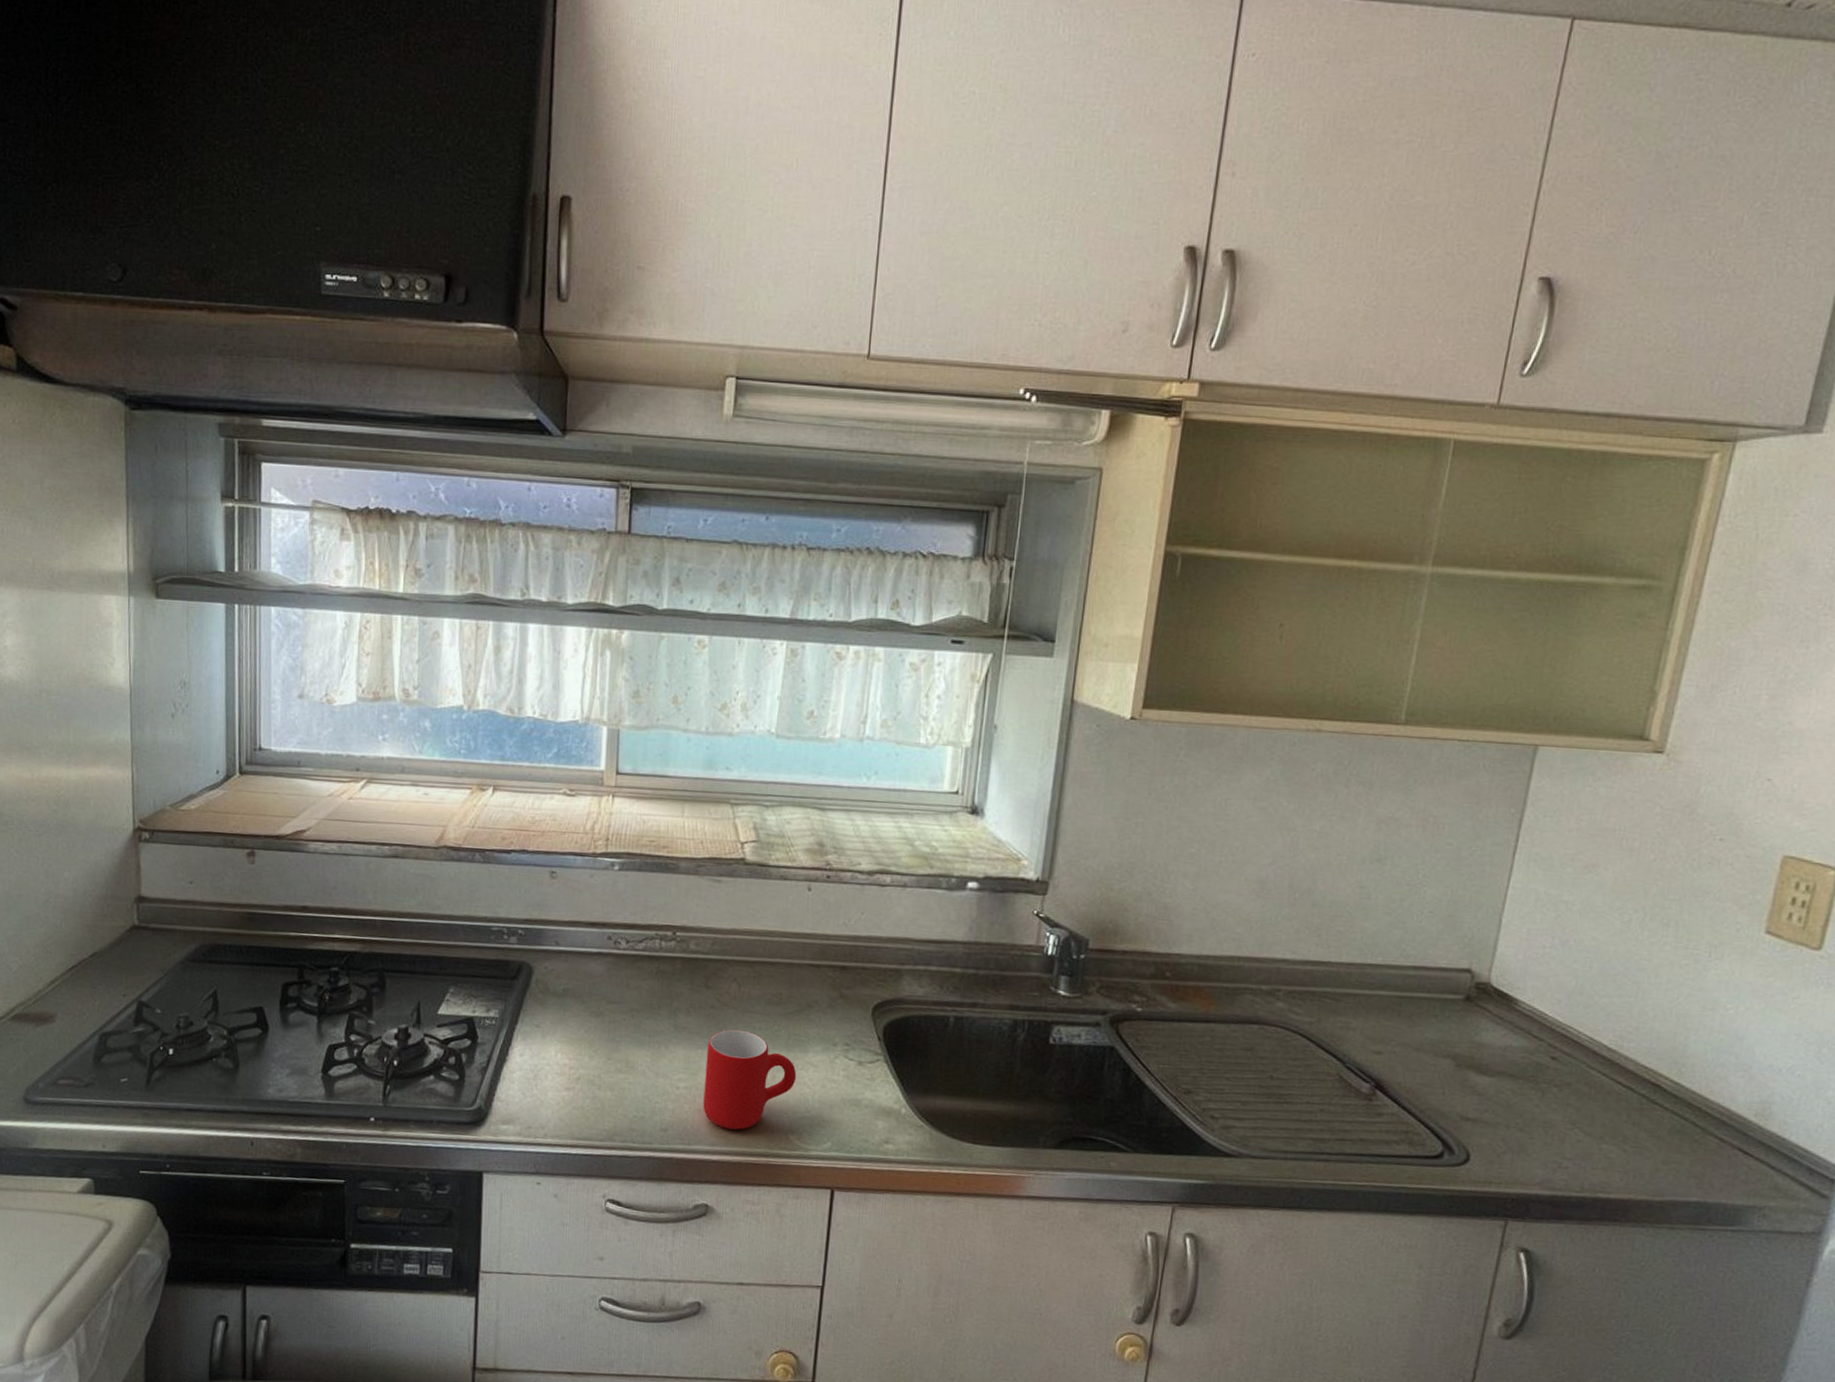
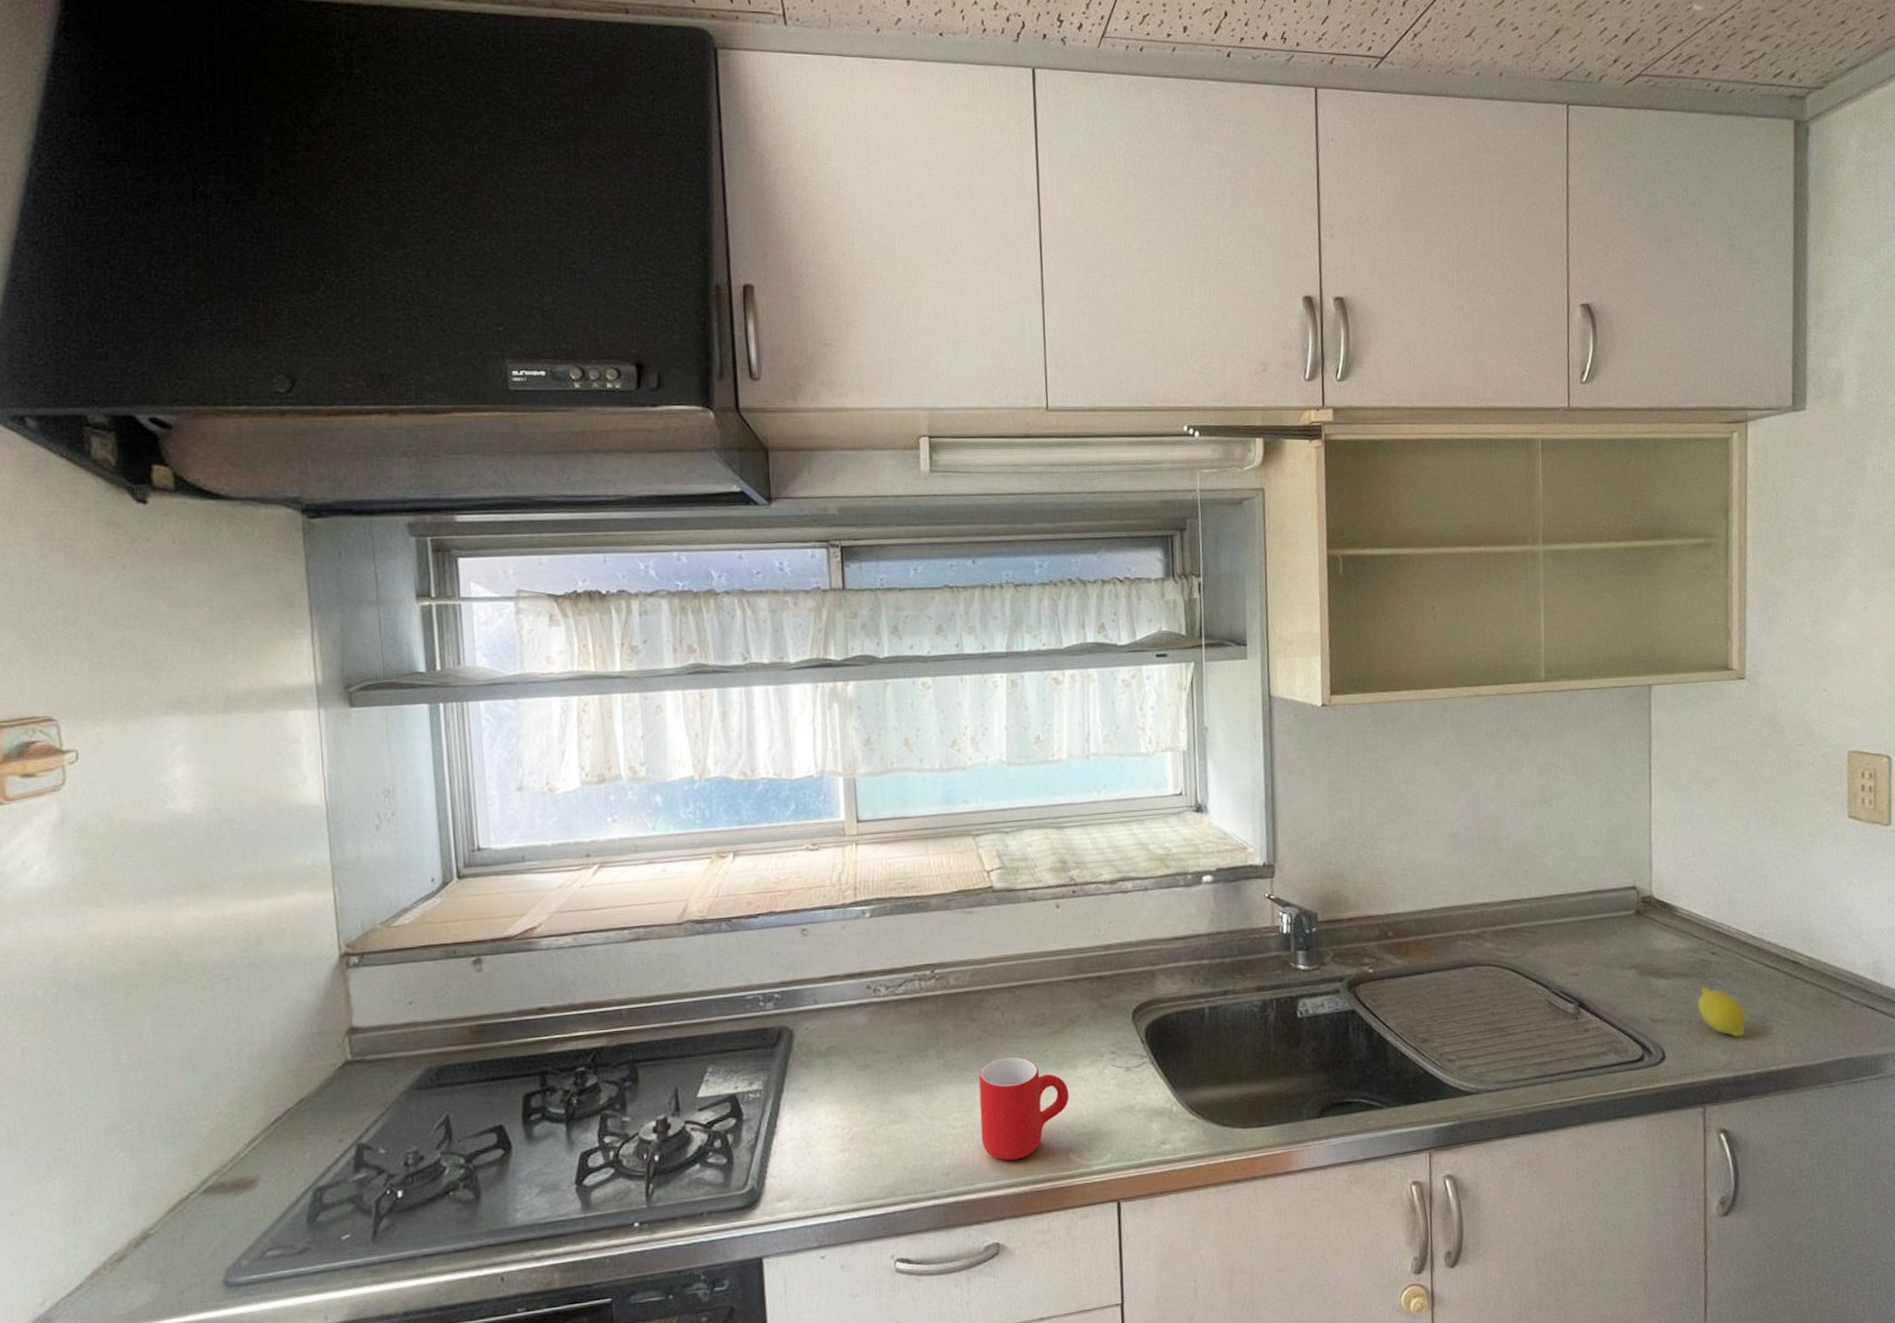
fruit: none [1521,1092,1580,1155] -> present [1697,986,1746,1038]

